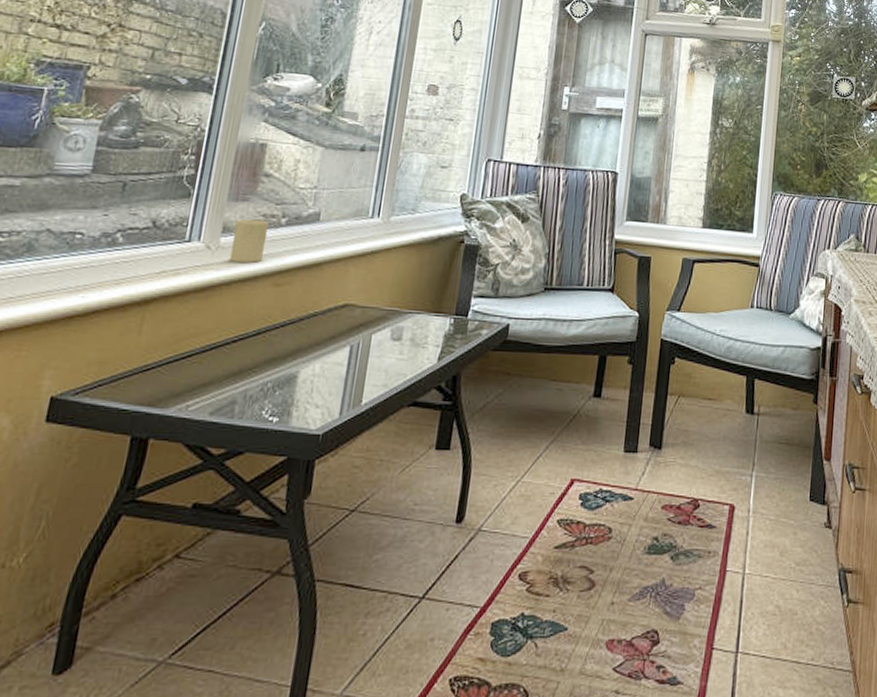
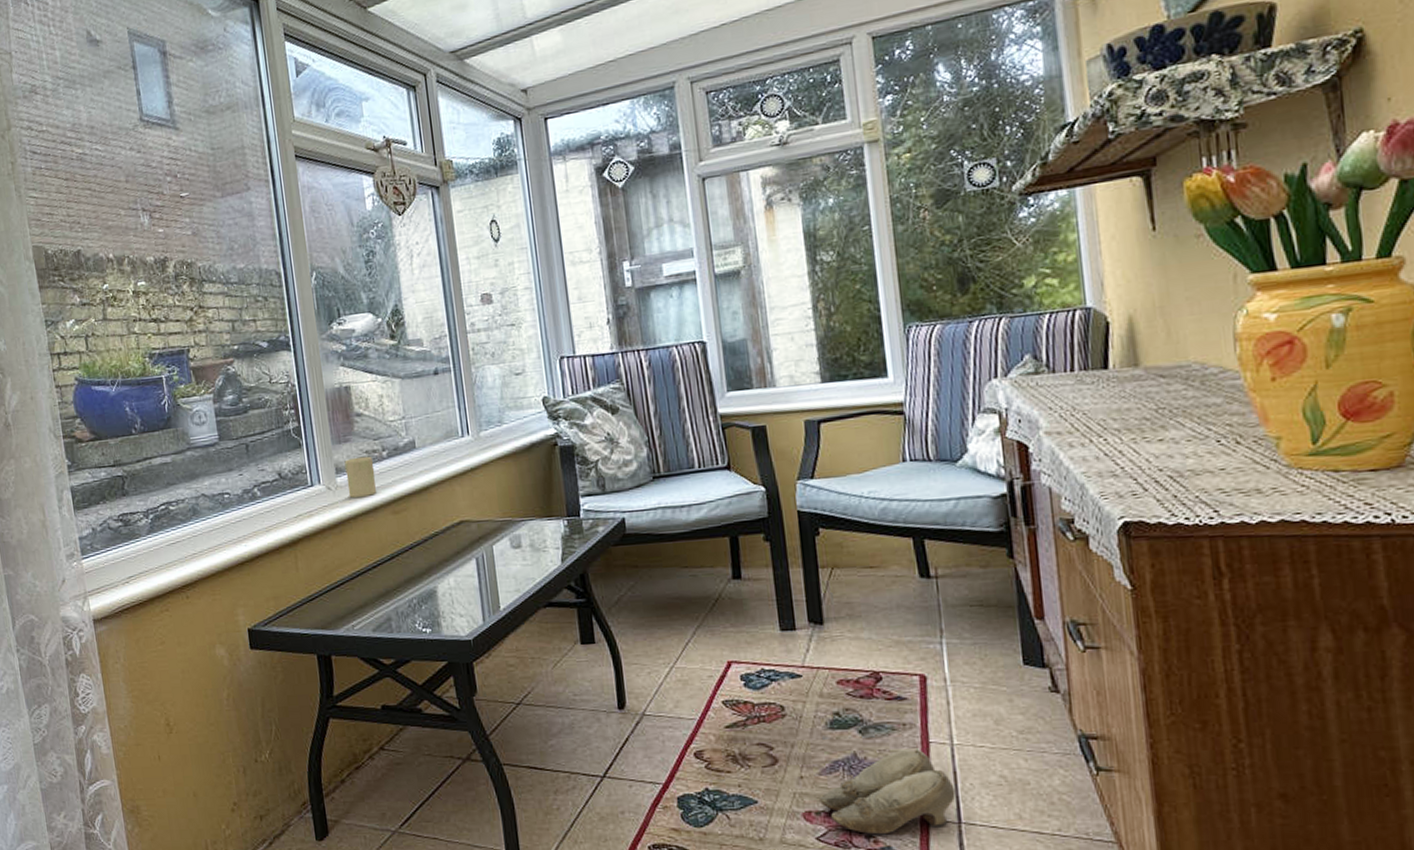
slippers: none [624,578,739,665] -> present [819,750,956,835]

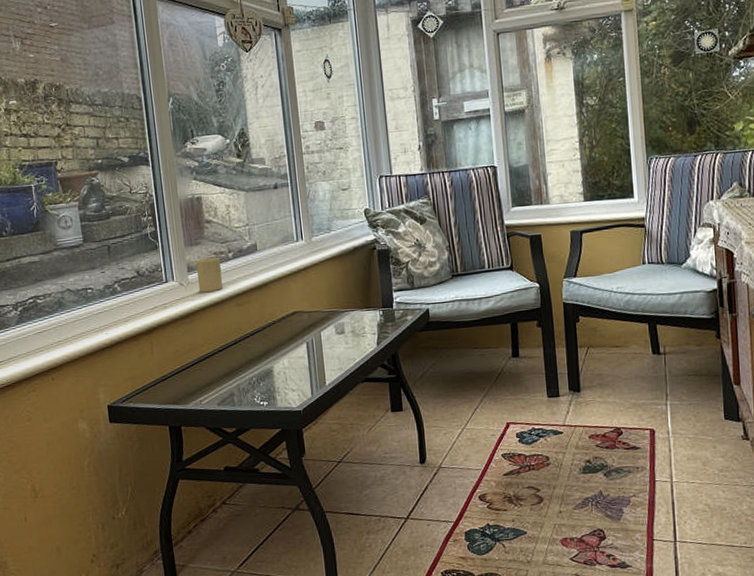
slippers: present [819,750,956,835] -> none [573,487,673,554]

